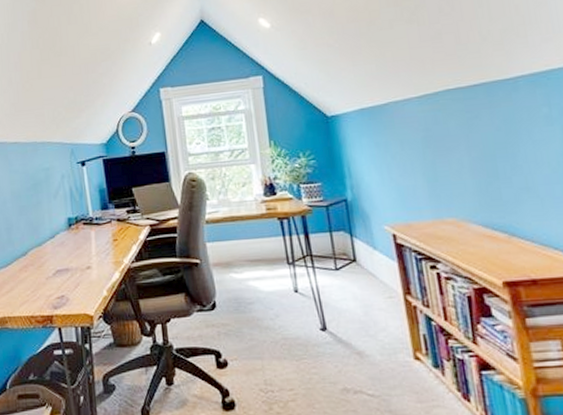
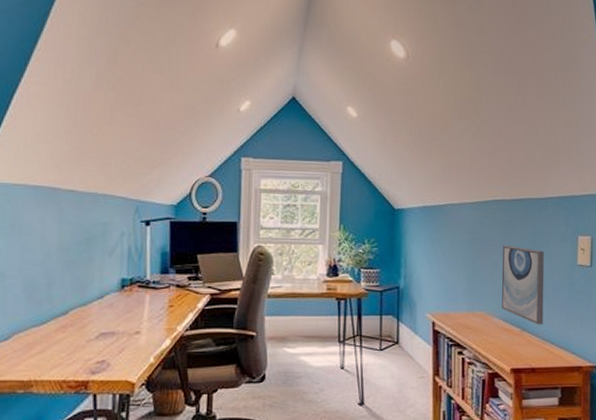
wall art: none [466,138,538,228] -> present [501,245,545,325]

